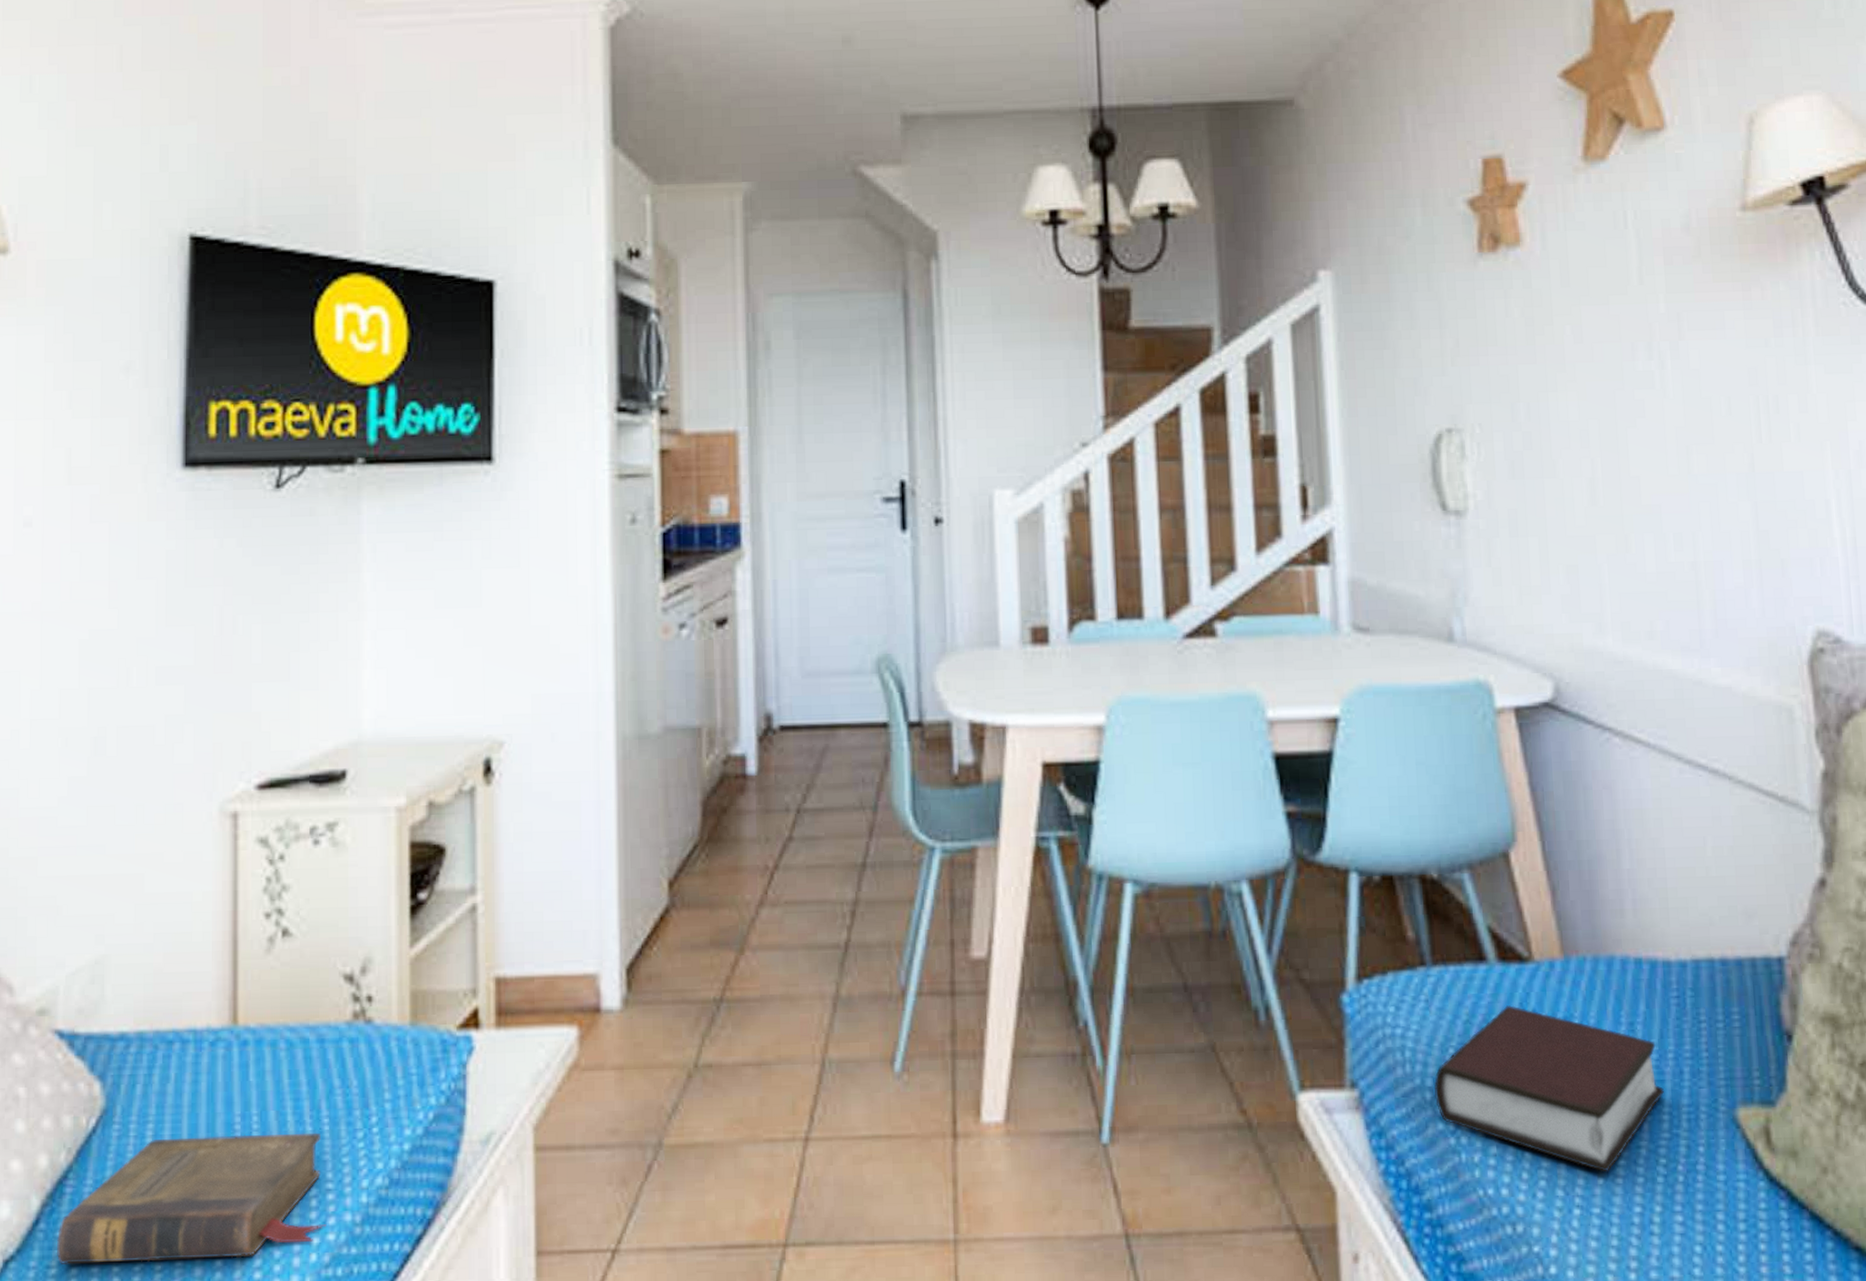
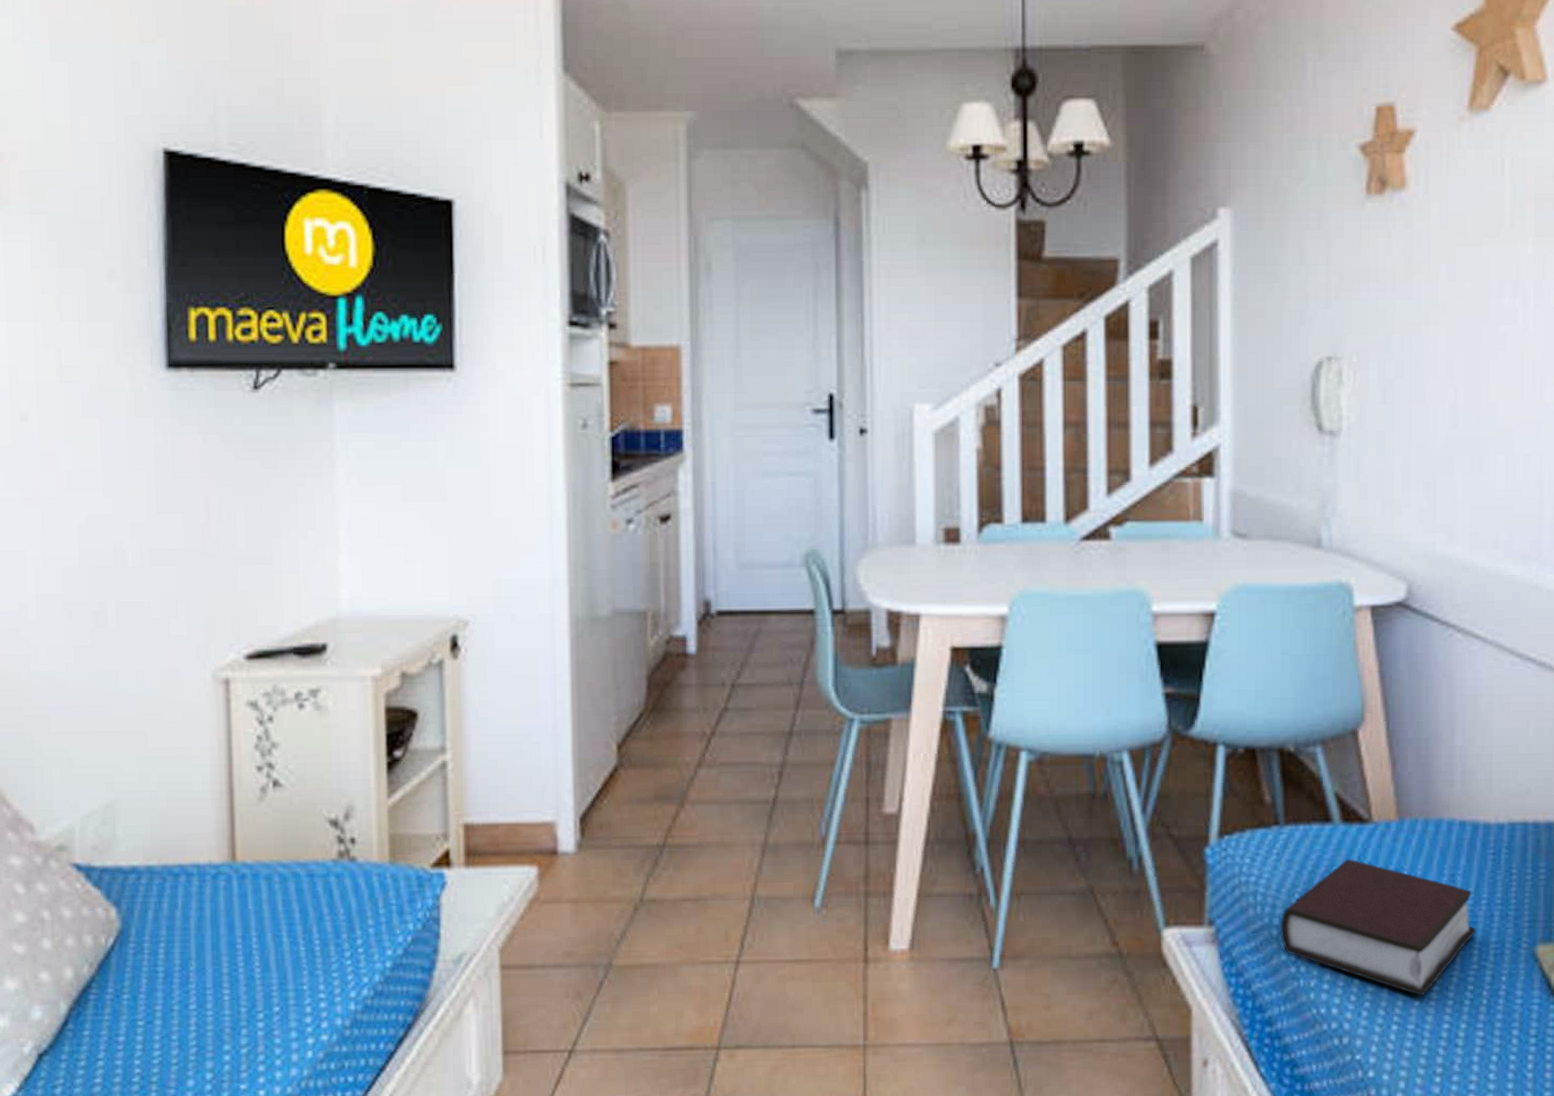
book: present [56,1132,327,1264] -> none [84,952,320,1058]

